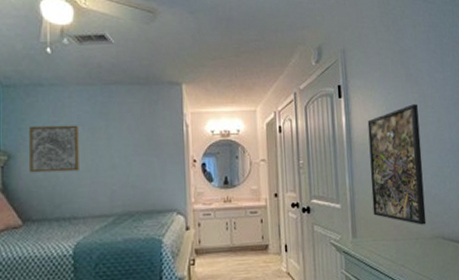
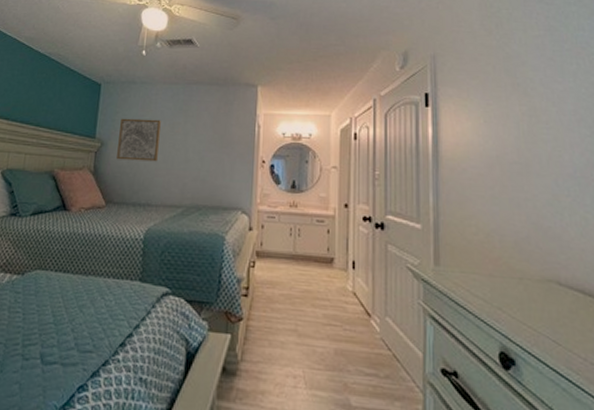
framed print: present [367,104,427,225] -> none [459,118,535,263]

